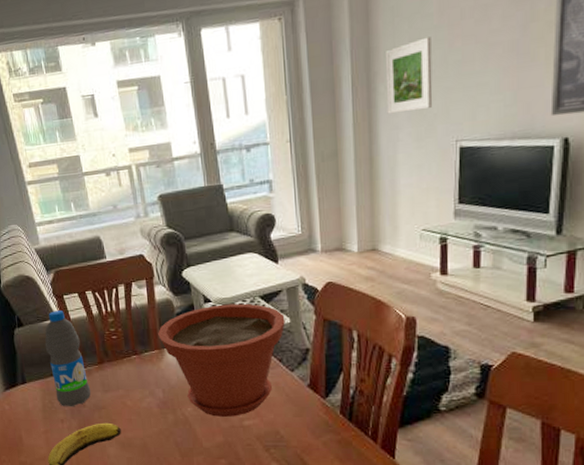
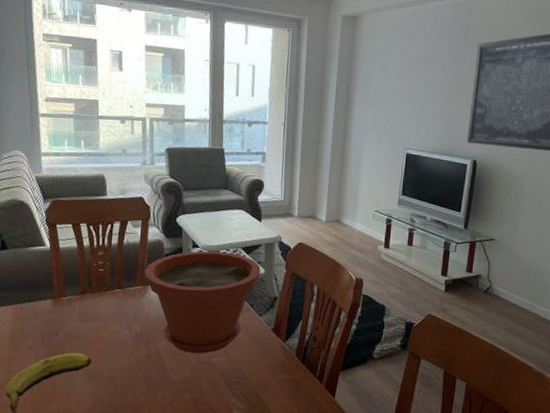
water bottle: present [44,311,91,407] -> none [26,238,68,335]
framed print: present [384,36,433,114] -> none [359,70,395,121]

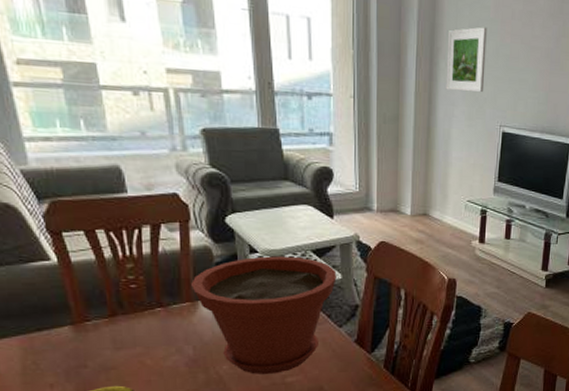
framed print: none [359,70,395,121] -> present [445,27,487,93]

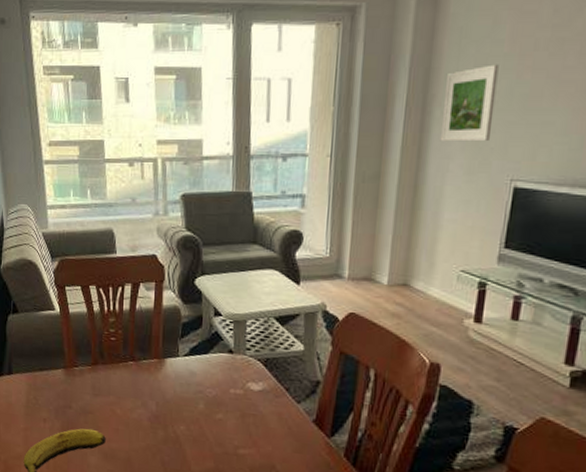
plant pot: present [191,256,337,374] -> none [160,320,299,443]

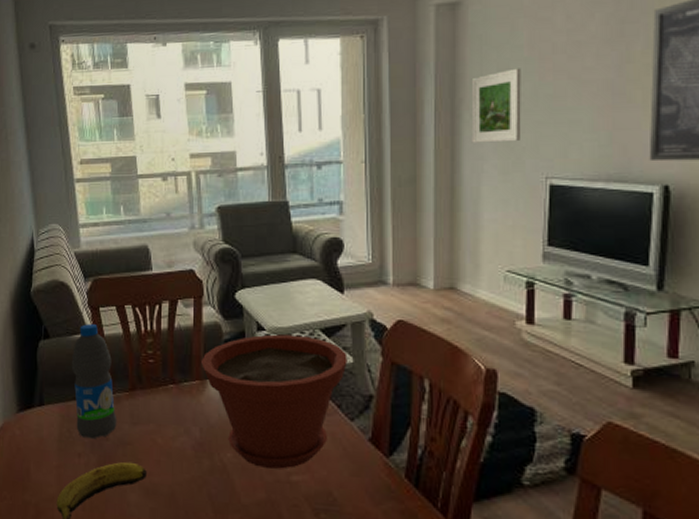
water bottle: none [38,301,80,407] -> present [71,324,117,440]
plant pot: none [160,320,299,443] -> present [201,334,347,469]

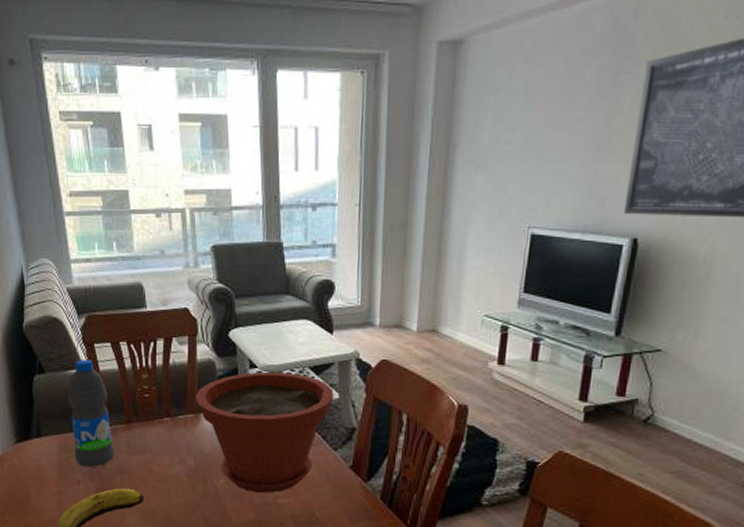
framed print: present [471,68,522,143] -> none [462,115,515,191]

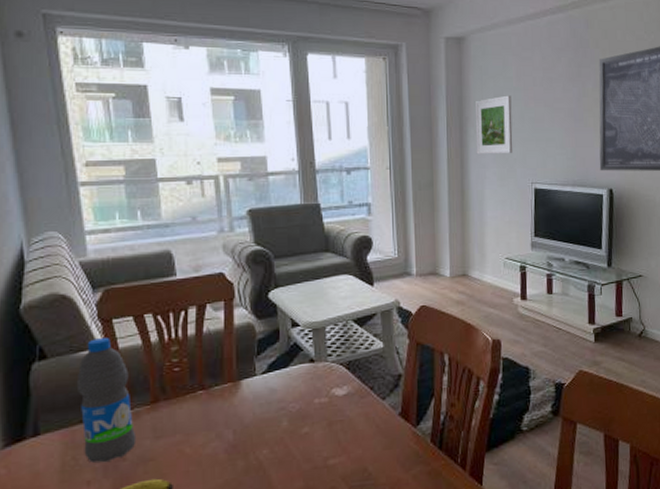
plant pot: present [196,371,334,493] -> none [234,327,378,458]
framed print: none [462,115,515,191] -> present [474,95,513,154]

